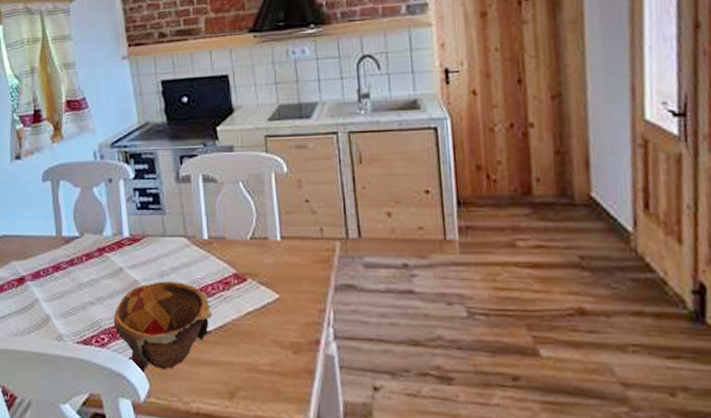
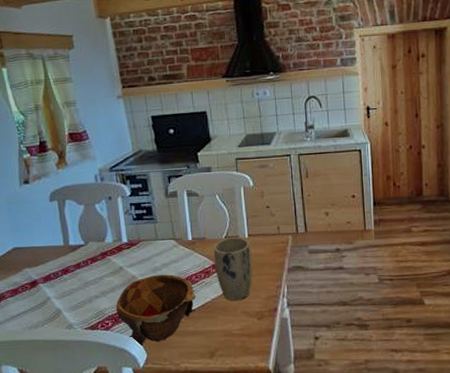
plant pot: none [236,239,287,325] -> present [214,237,253,301]

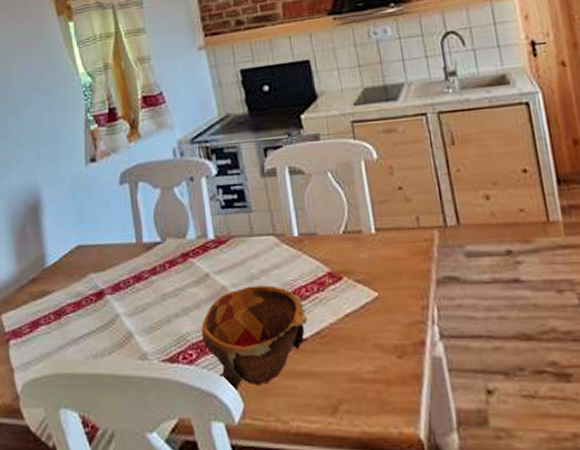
plant pot: present [214,237,253,301] -> none [328,232,386,328]

